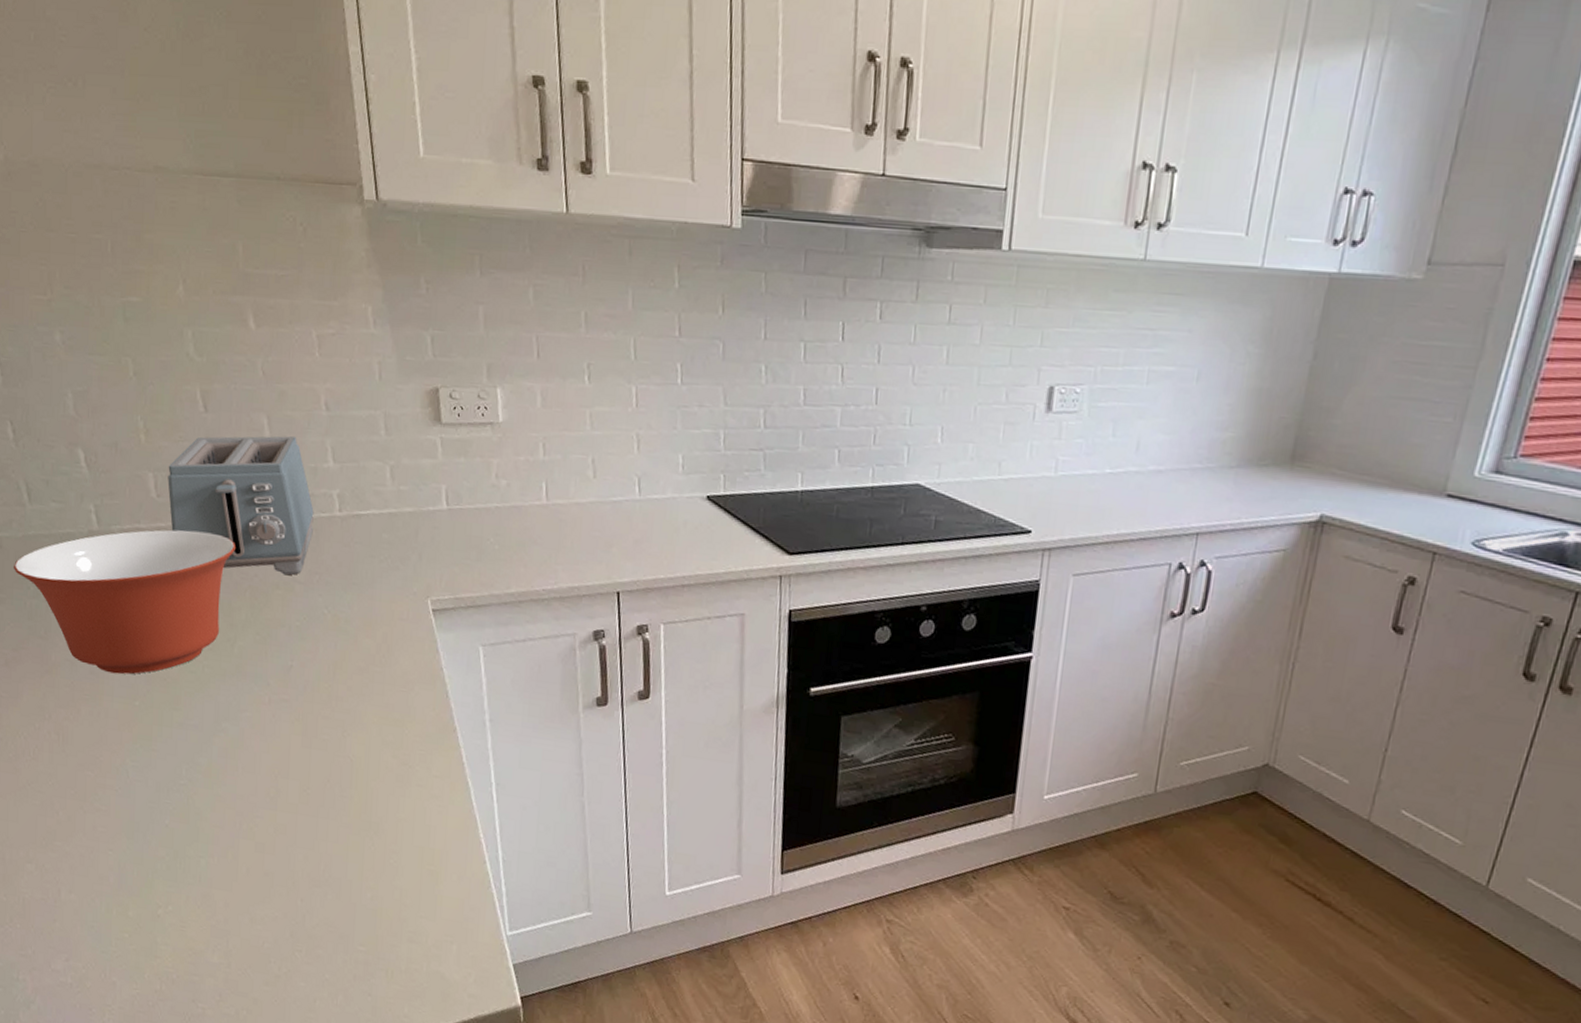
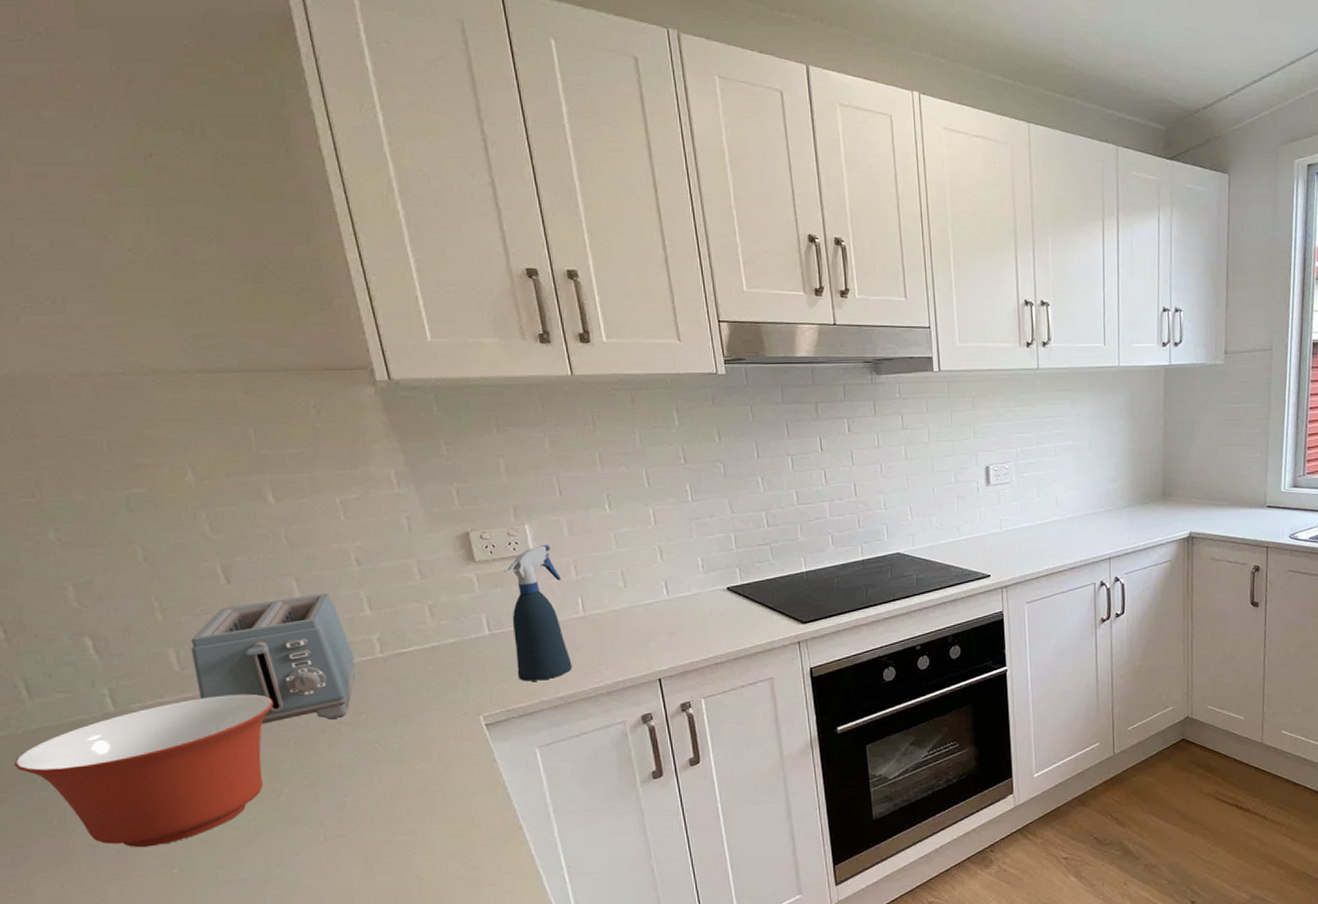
spray bottle: none [468,414,528,571] -> present [503,545,572,682]

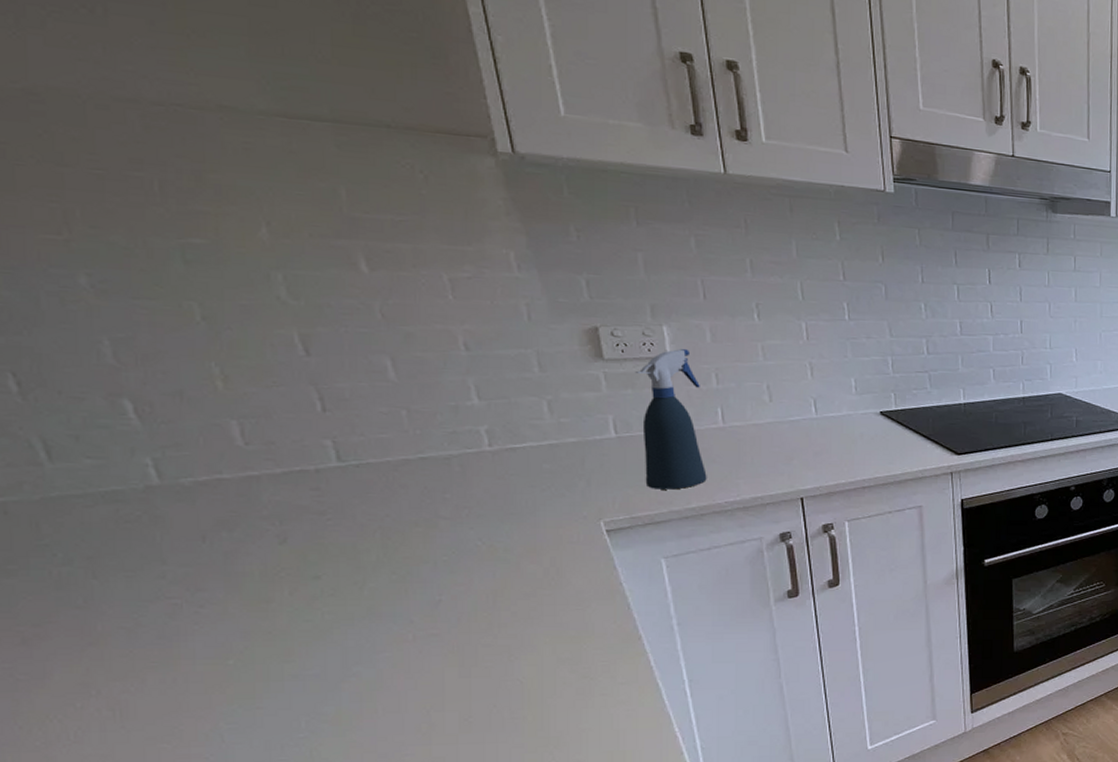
mixing bowl: present [15,694,274,848] -> none [29,476,359,635]
toaster: present [191,594,355,724] -> none [259,376,458,513]

